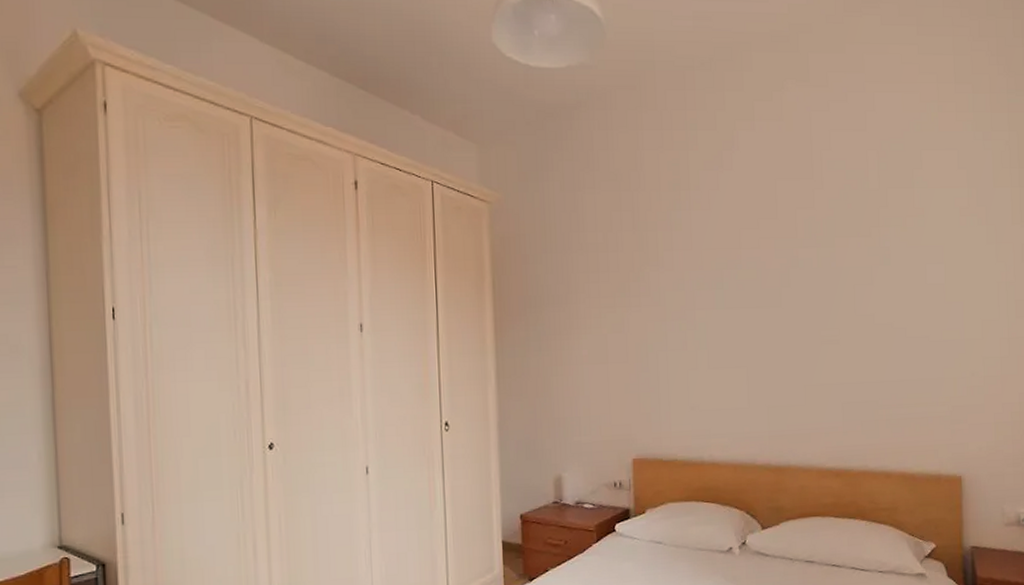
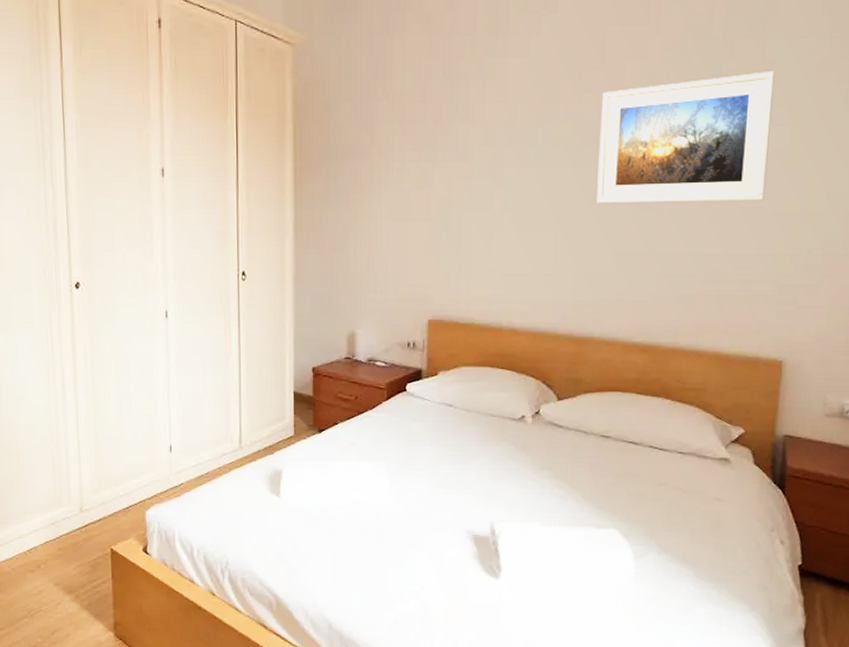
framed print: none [778,216,929,339] -> present [596,70,776,204]

